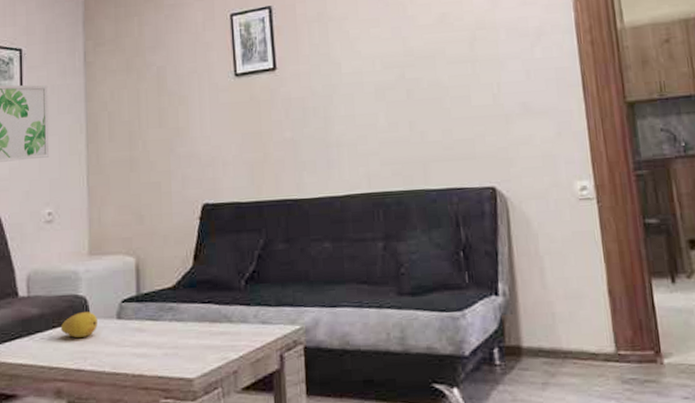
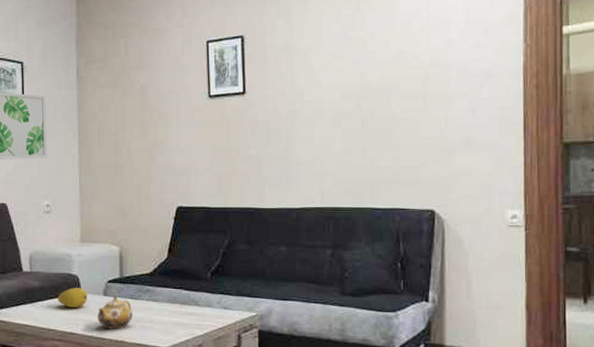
teapot: none [110,318,153,362] -> present [97,295,133,330]

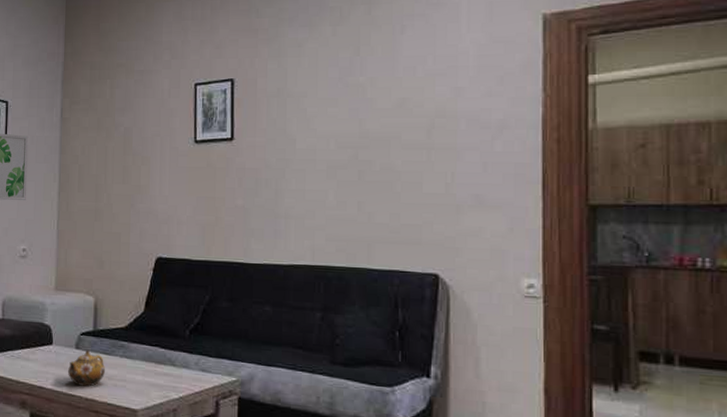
fruit: present [57,288,88,308] -> none [28,338,59,360]

